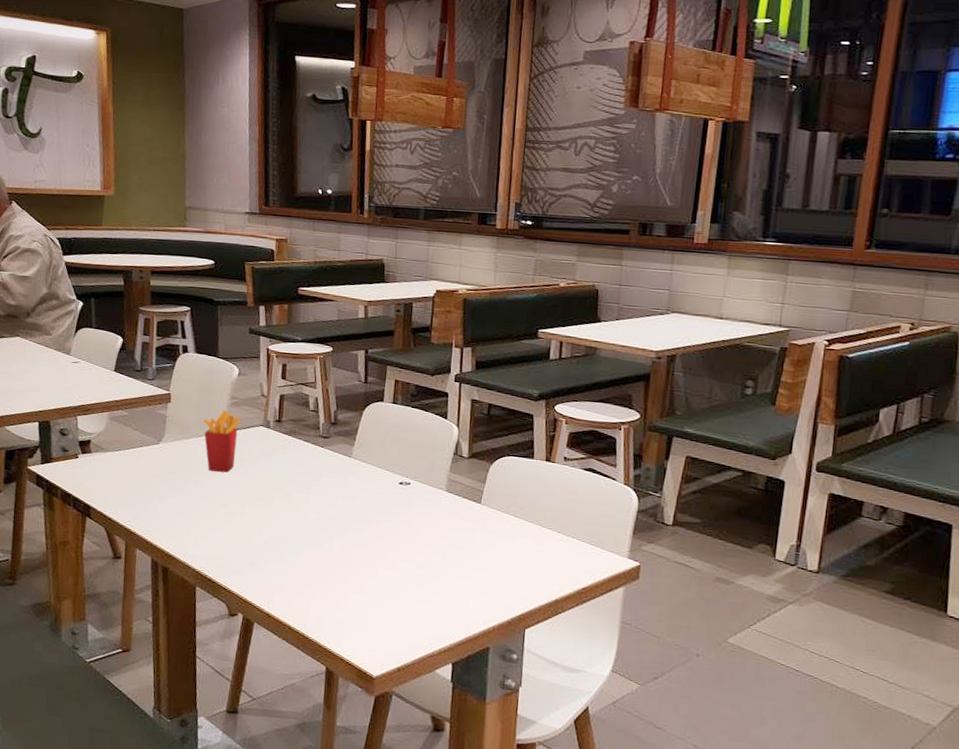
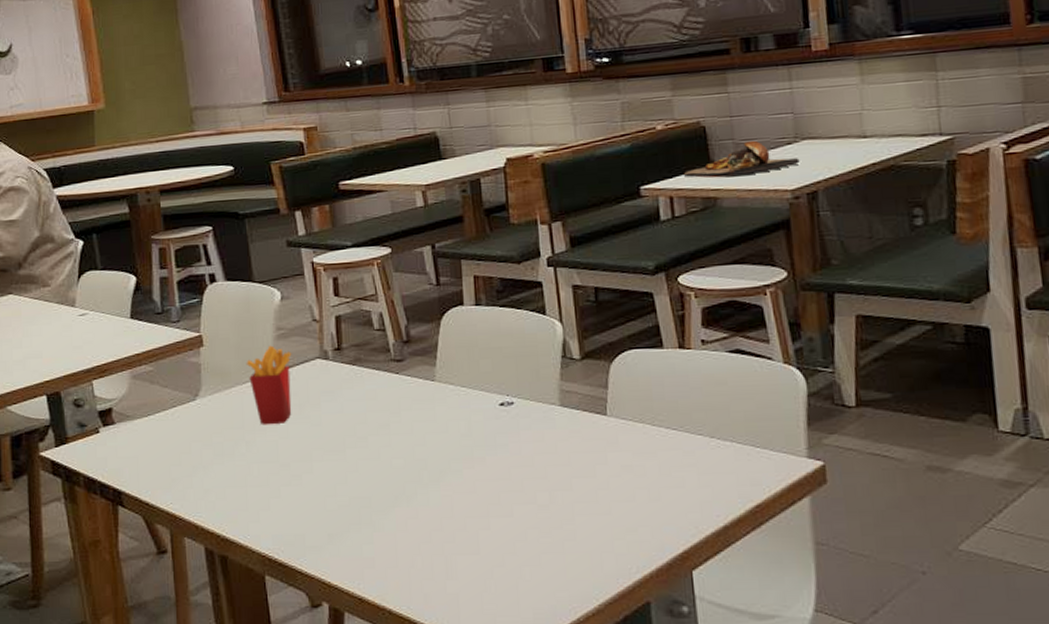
food tray: none [574,306,667,334] -> present [683,140,800,179]

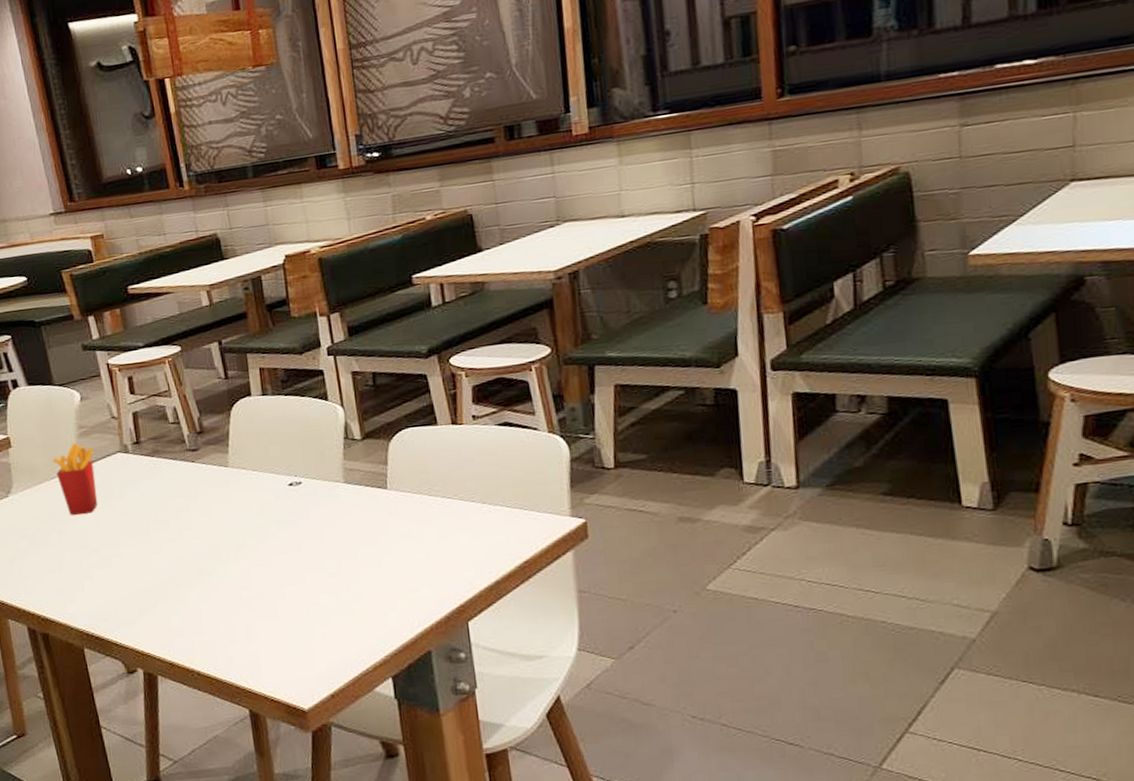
food tray: present [683,140,800,179] -> none [452,225,562,265]

